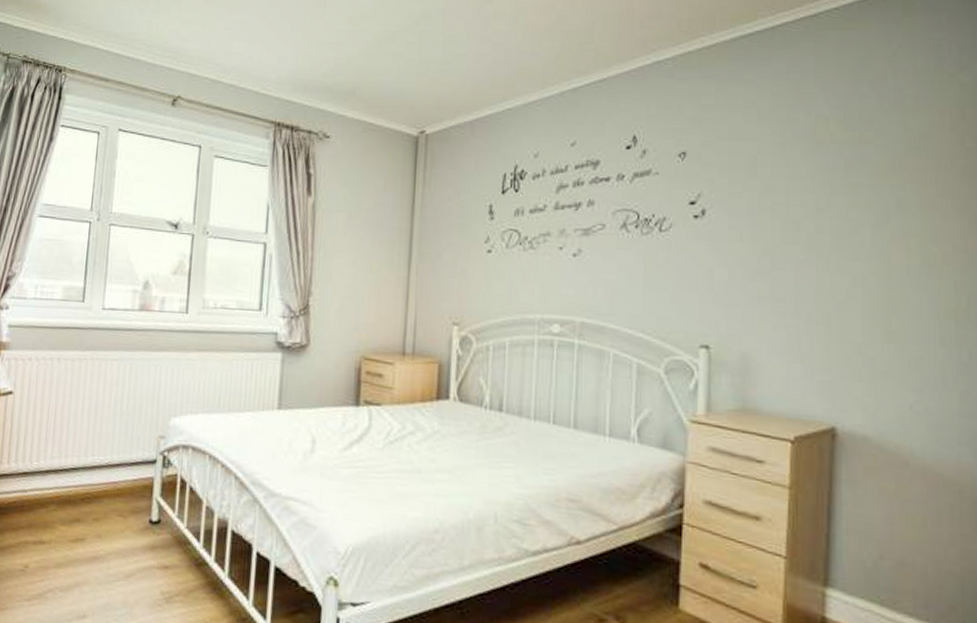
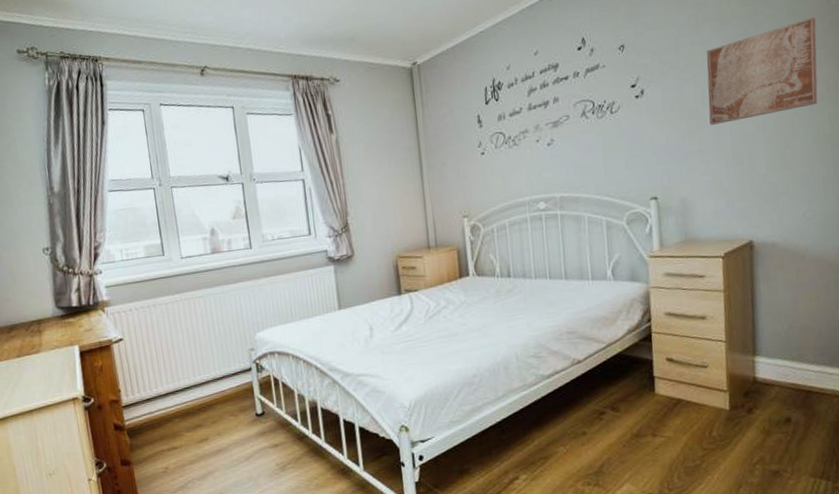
wall art: none [790,157,943,269] -> present [707,17,818,125]

